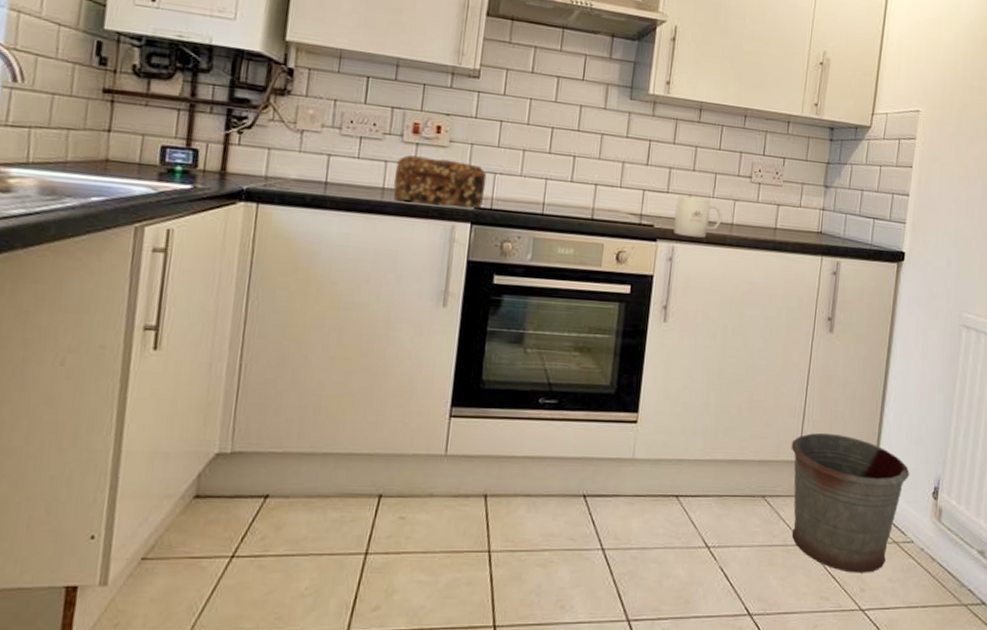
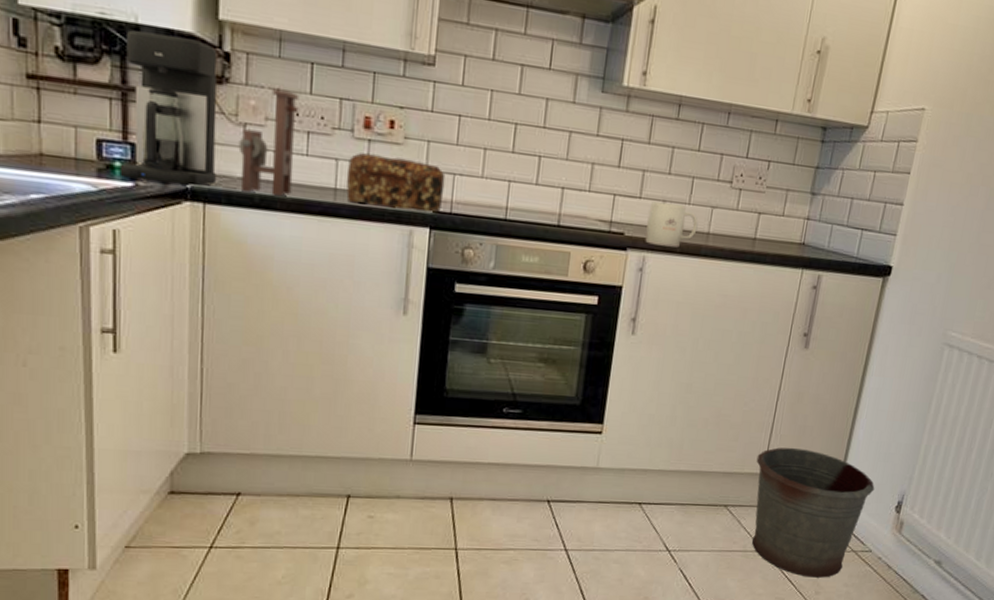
coffee maker: none [180,50,282,188] -> present [119,30,218,187]
paper towel holder: none [294,99,355,196] -> present [238,88,300,196]

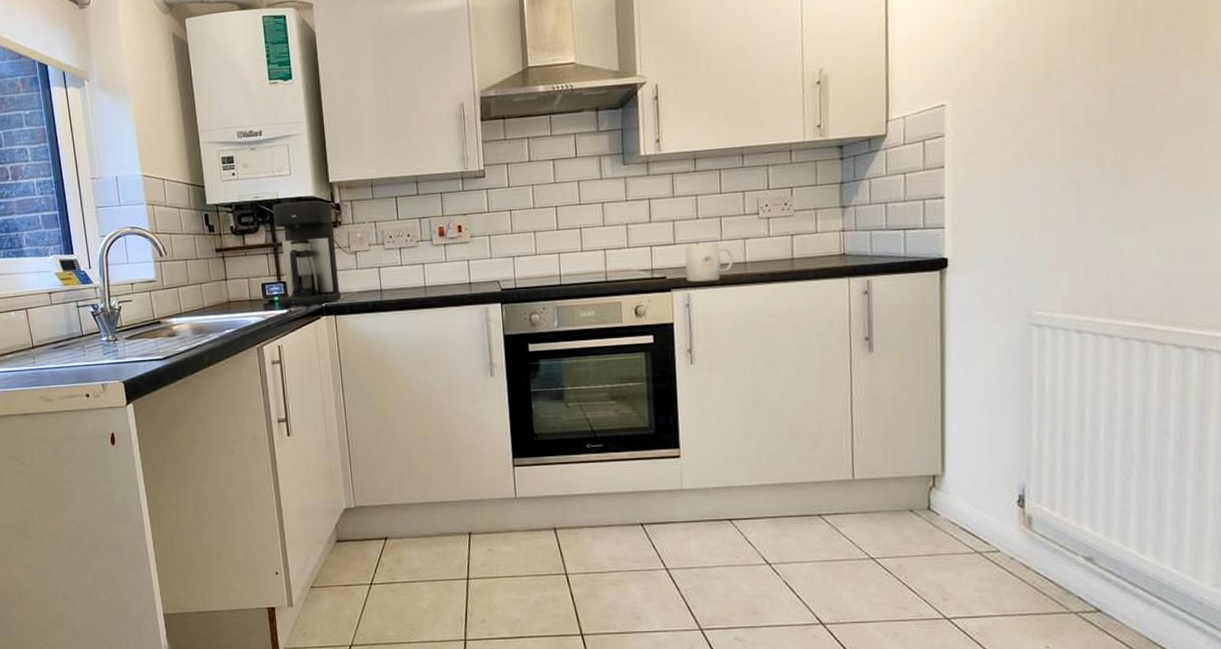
paper towel holder: present [238,88,300,196] -> none [353,221,394,302]
bread loaf: present [346,153,446,213] -> none [431,252,508,295]
bucket: present [752,447,875,578] -> none [842,450,986,583]

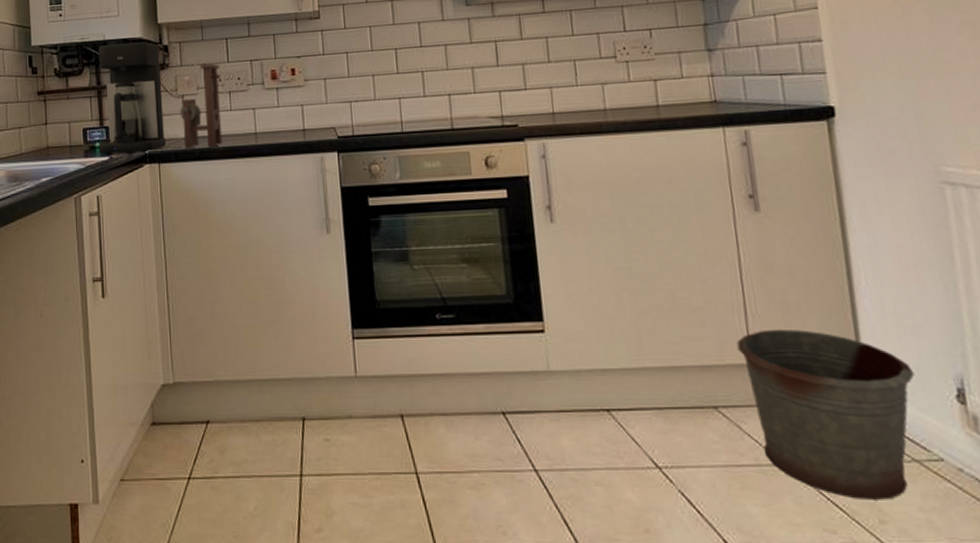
paper towel holder: none [353,221,394,302] -> present [180,63,223,149]
mug: present [685,243,734,282] -> none [537,88,592,131]
bucket: none [842,450,986,583] -> present [736,328,915,500]

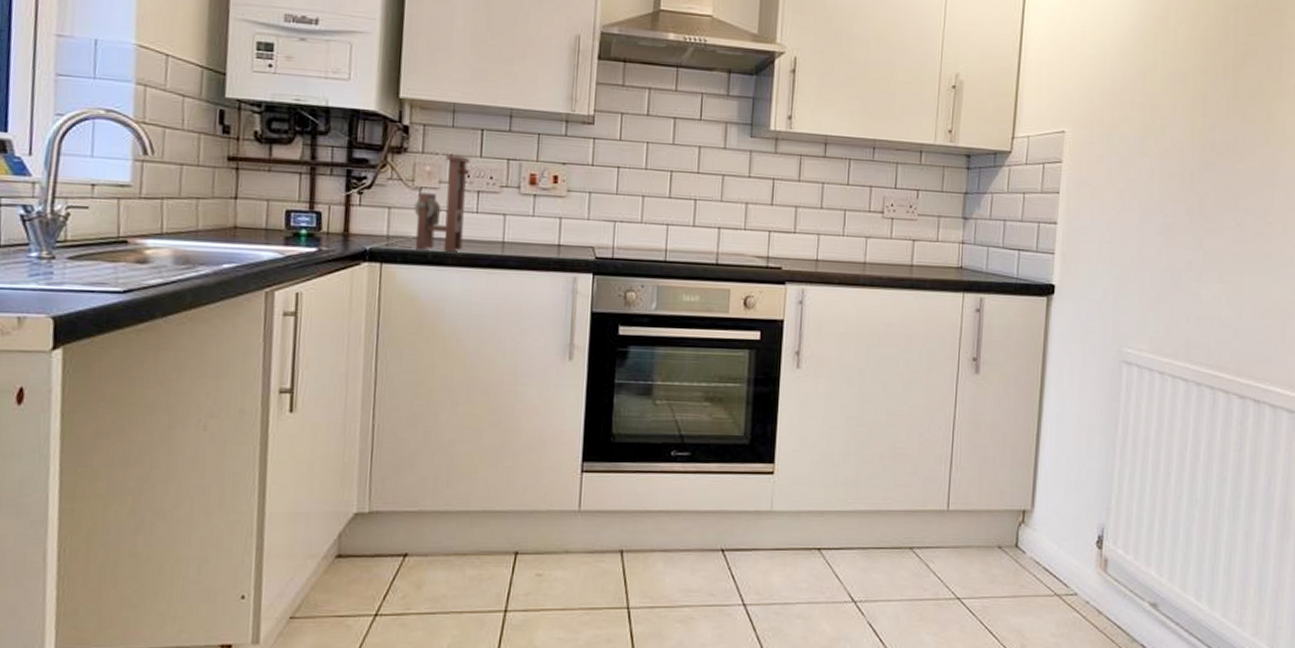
coffee maker: present [99,41,166,155] -> none [305,112,398,249]
bucket: present [736,328,915,500] -> none [939,480,1070,628]

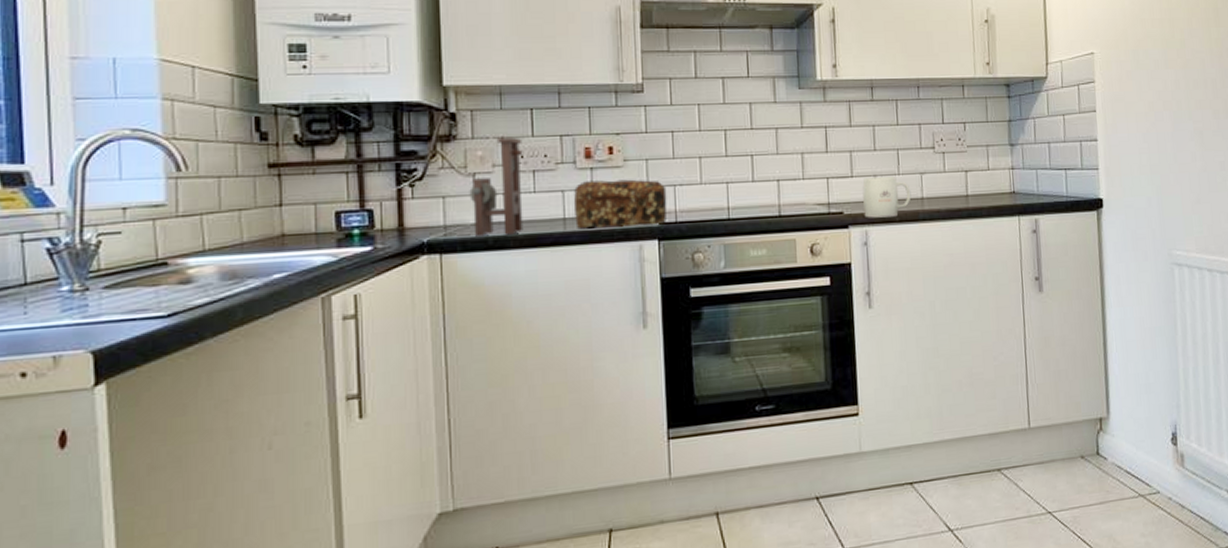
bread loaf: none [513,207,607,259] -> present [573,179,667,229]
mug: none [803,236,854,279] -> present [862,177,911,218]

